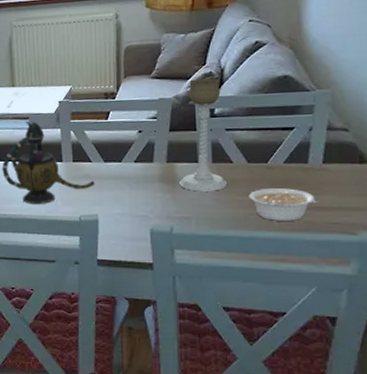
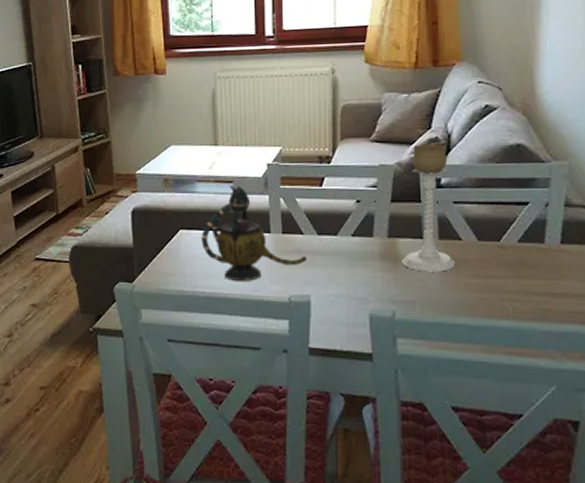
legume: present [249,188,323,221] -> none [479,271,561,308]

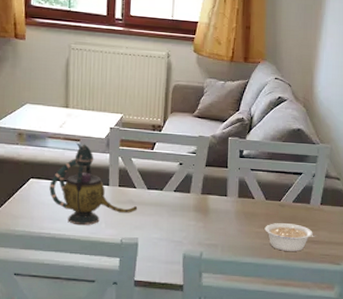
candle holder: present [402,143,456,272] -> none [210,122,249,223]
legume: none [479,271,561,308] -> present [264,223,318,251]

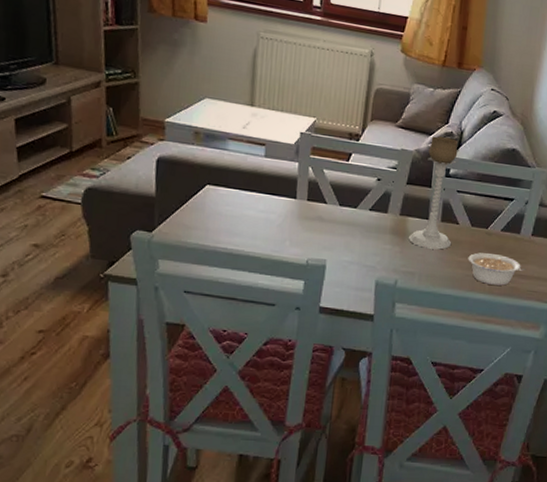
teapot: present [49,143,138,226] -> none [227,148,328,242]
candle holder: none [210,122,249,223] -> present [409,135,458,250]

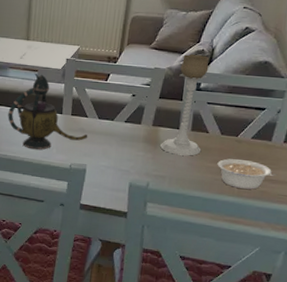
teapot: none [227,148,328,242] -> present [8,73,88,150]

